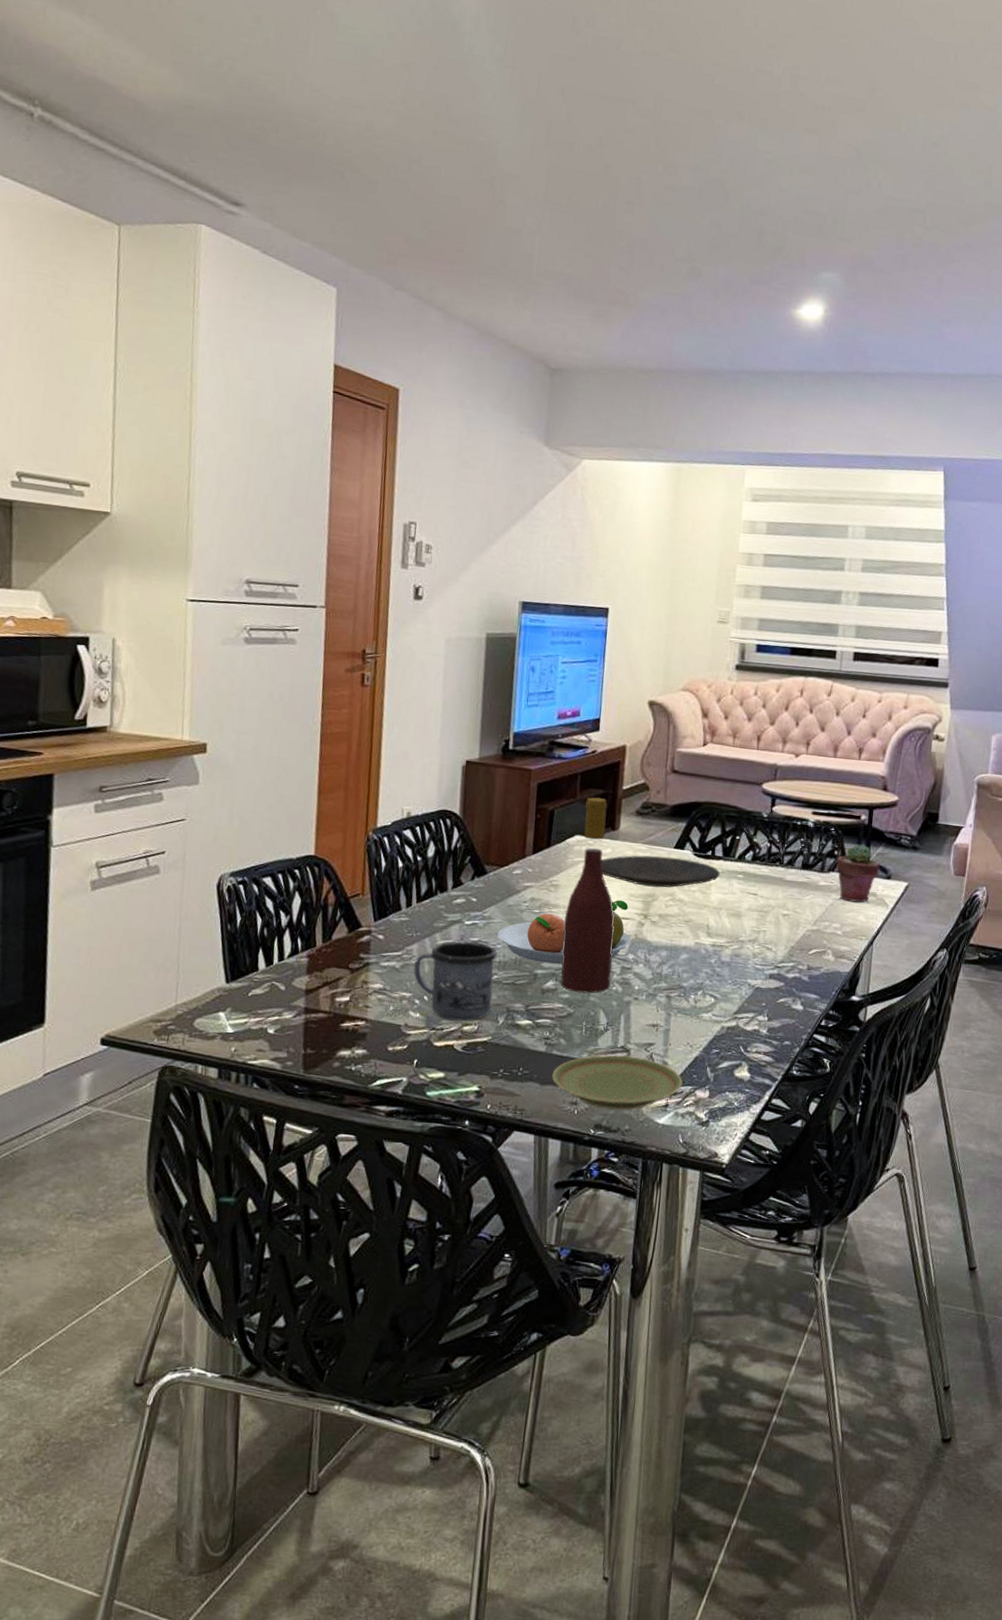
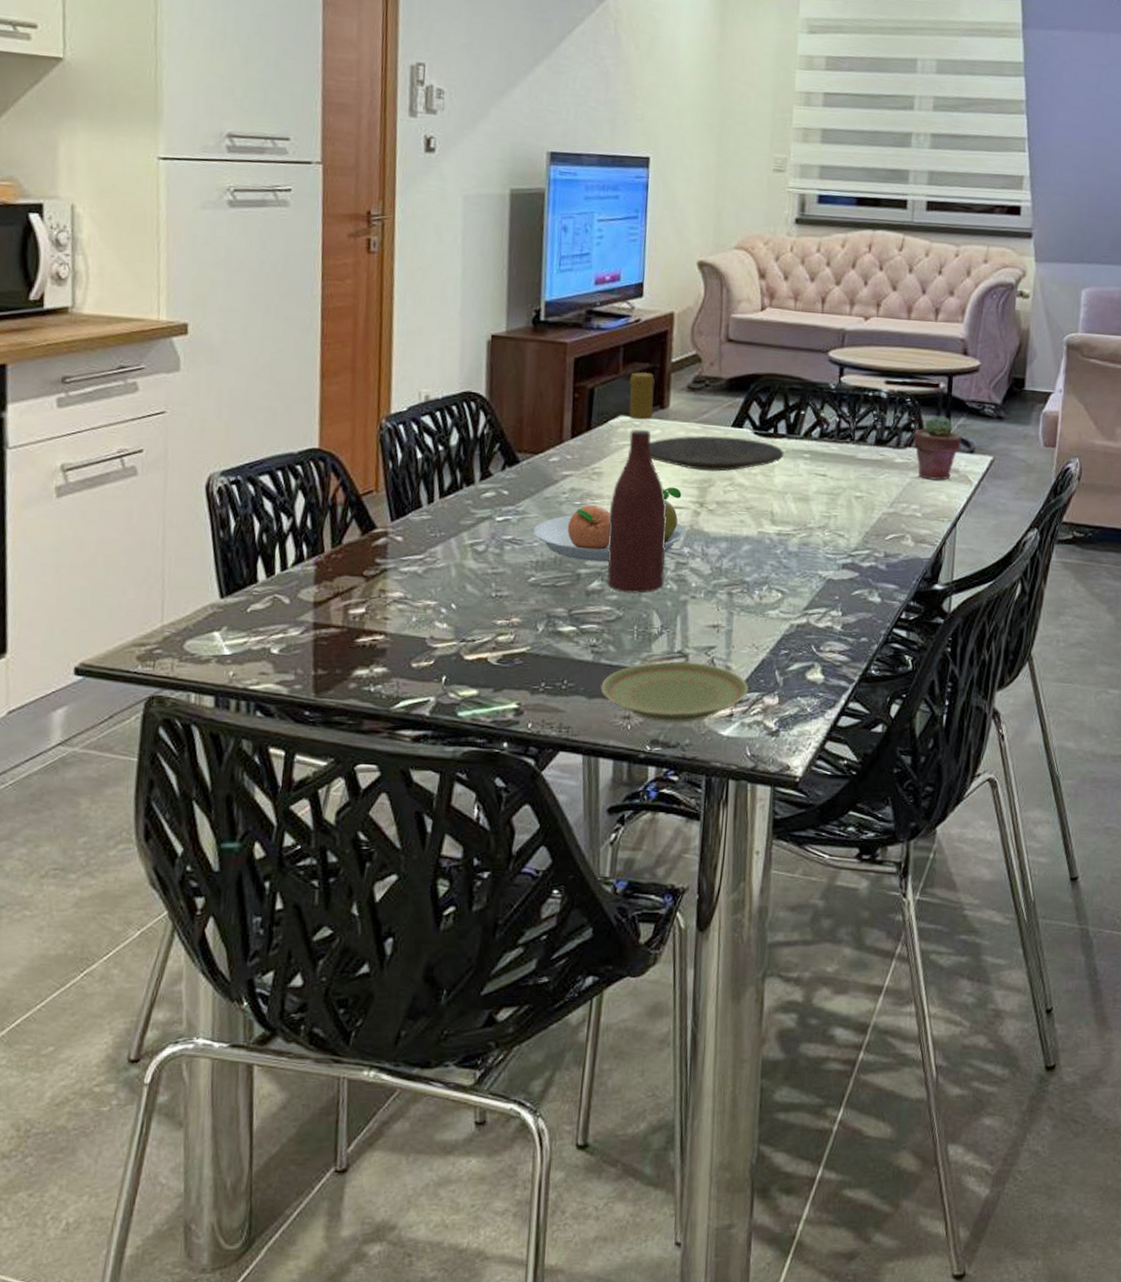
mug: present [413,941,497,1021] -> none [438,540,534,631]

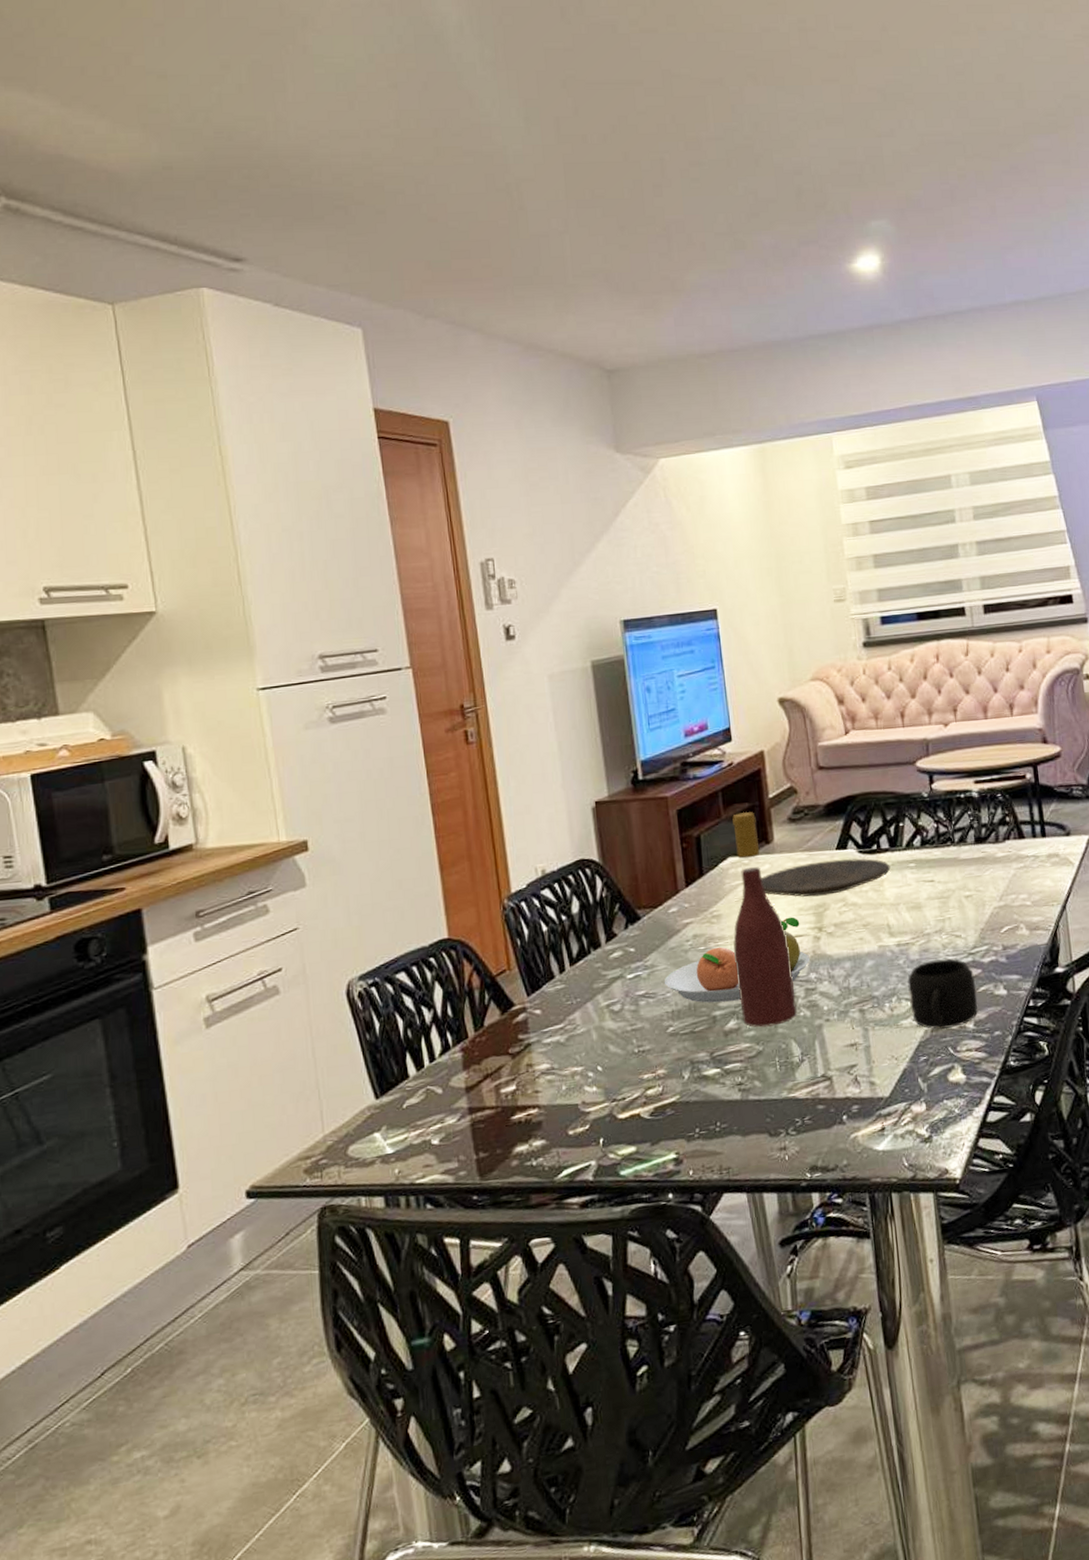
plate: present [601,661,748,723] -> none [753,1083,895,1149]
mug: none [780,555,851,627] -> present [907,958,978,1030]
potted succulent: present [913,415,962,480] -> none [1010,804,1057,869]

